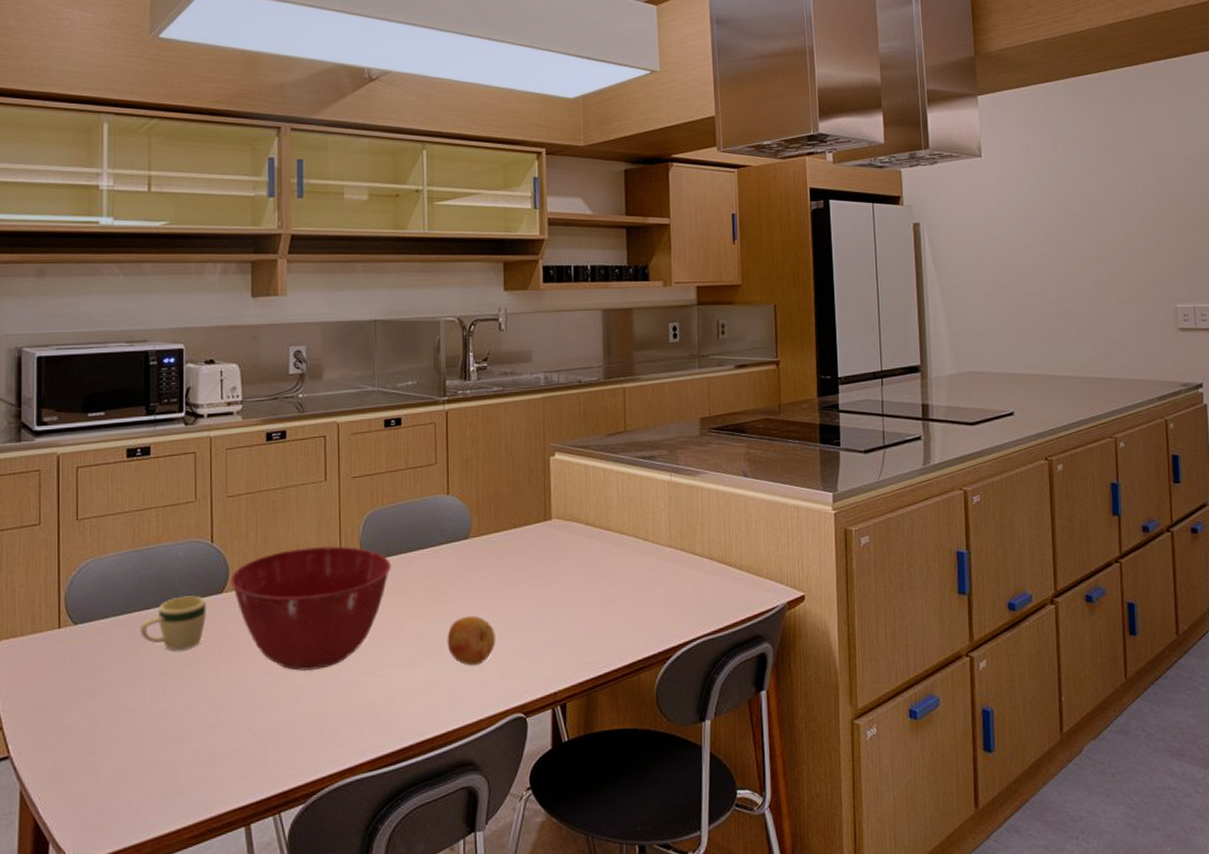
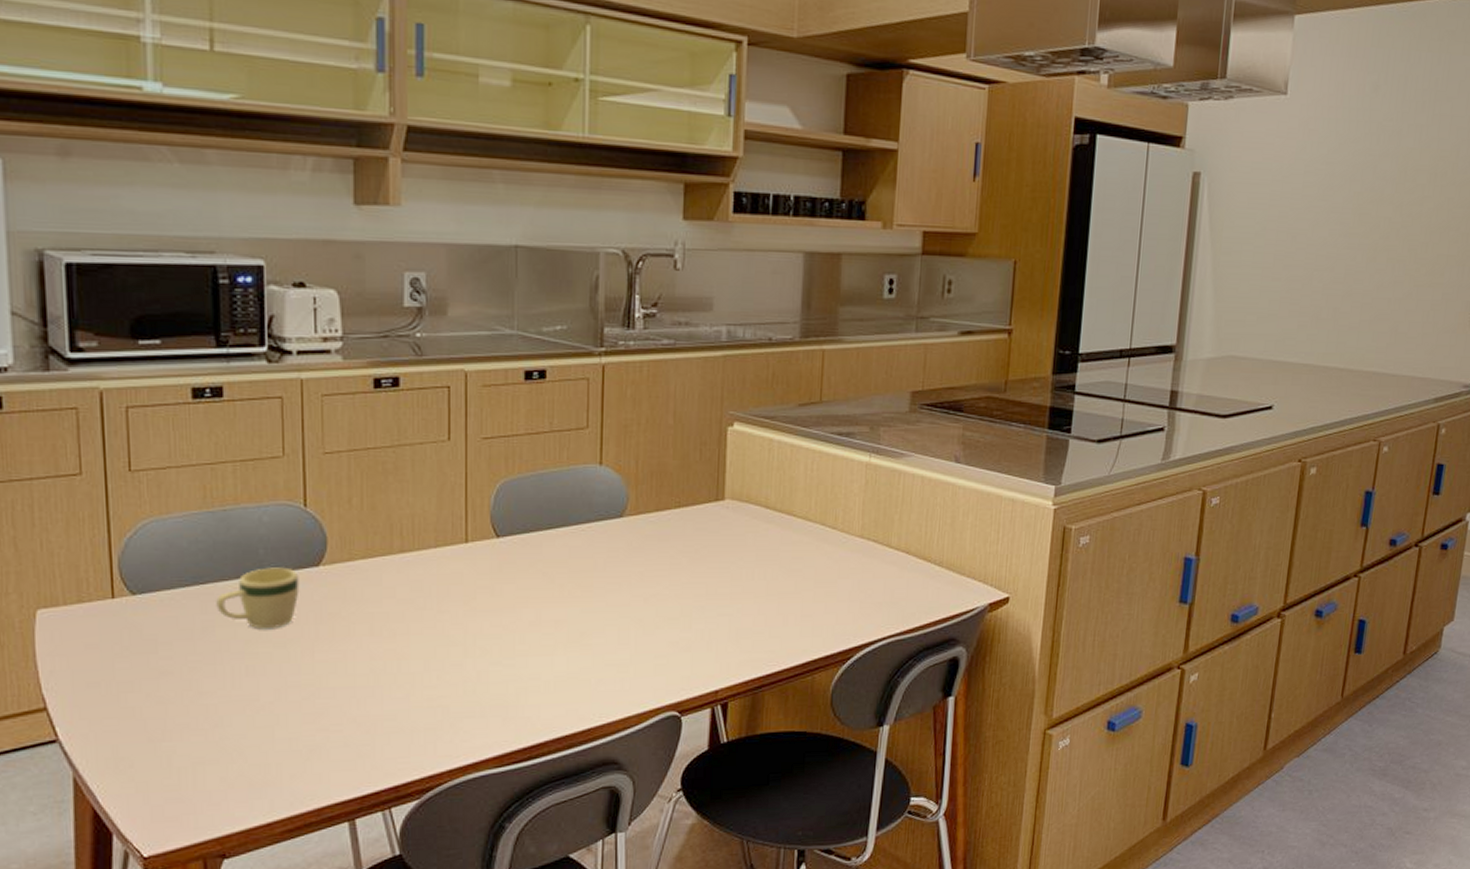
mixing bowl: present [230,545,391,672] -> none [329,517,528,658]
fruit: present [447,615,496,666] -> none [592,604,651,659]

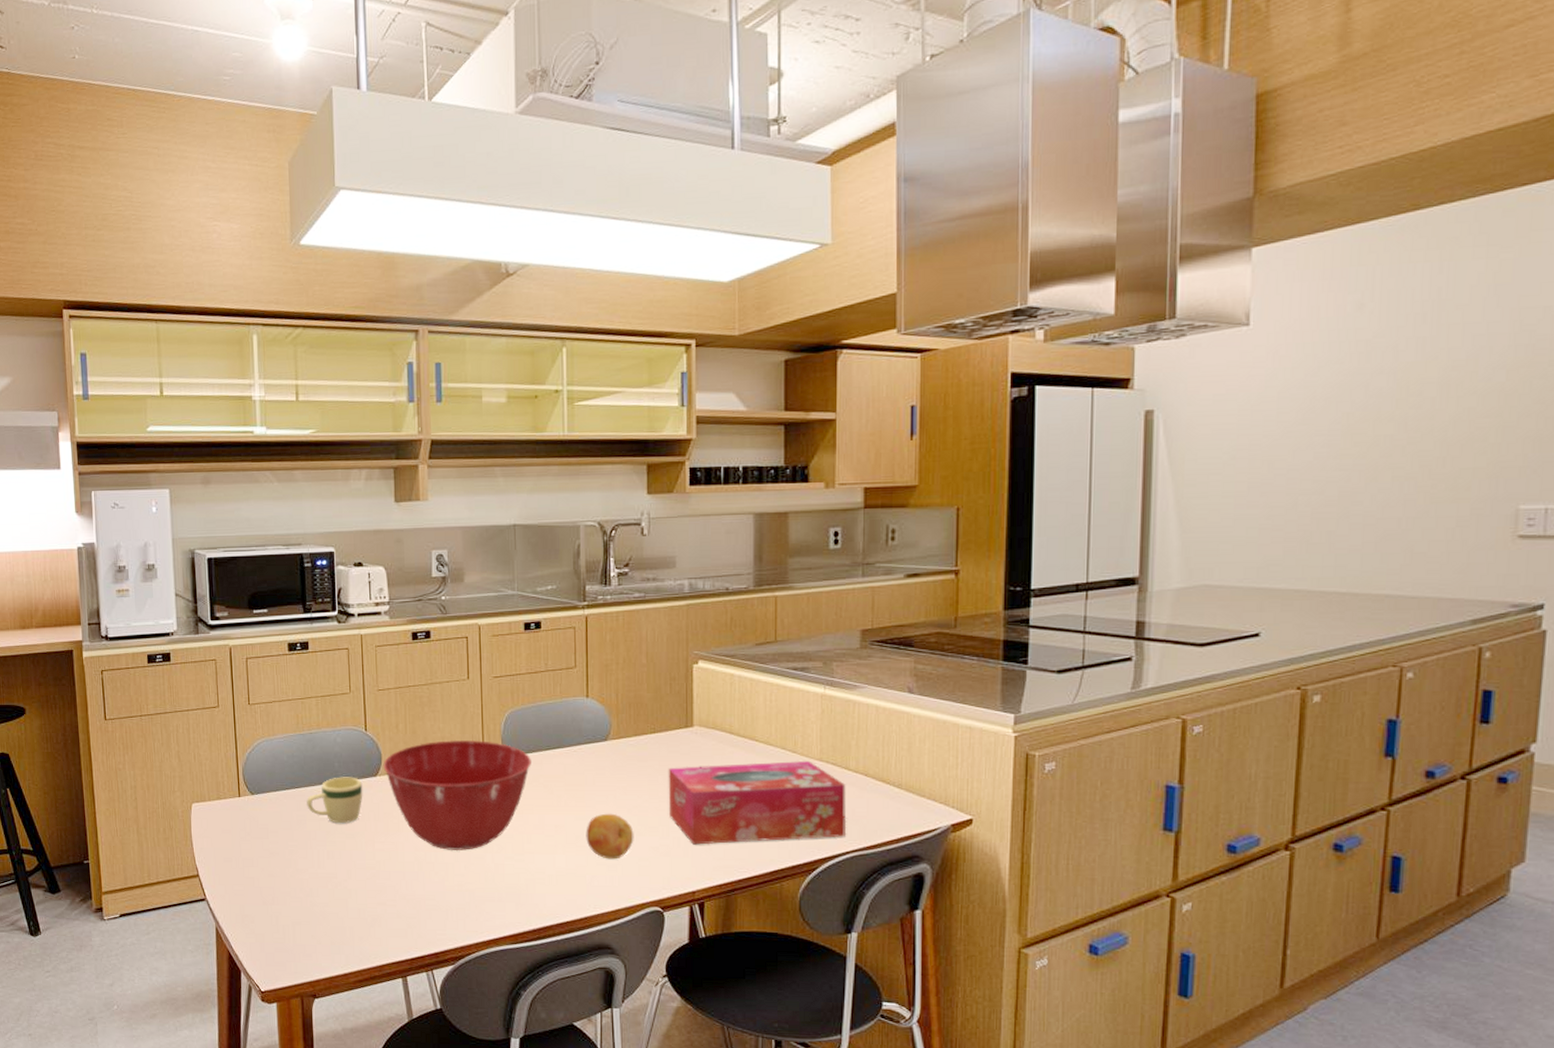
mixing bowl: none [329,517,528,658] -> present [383,739,531,851]
fruit: none [592,604,651,659] -> present [586,813,634,860]
tissue box: none [692,538,886,637] -> present [668,761,846,845]

